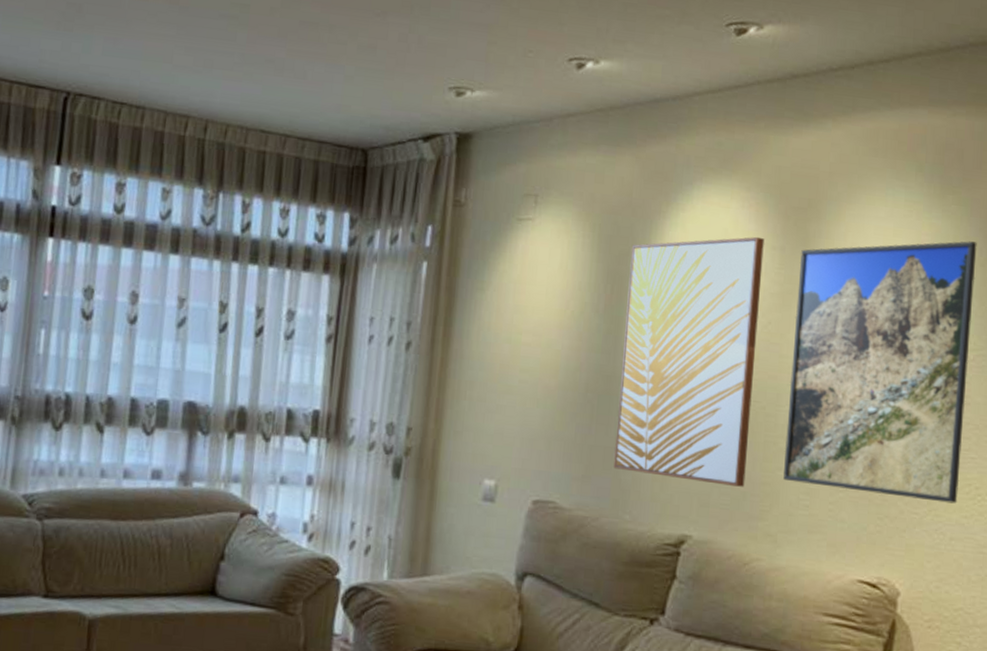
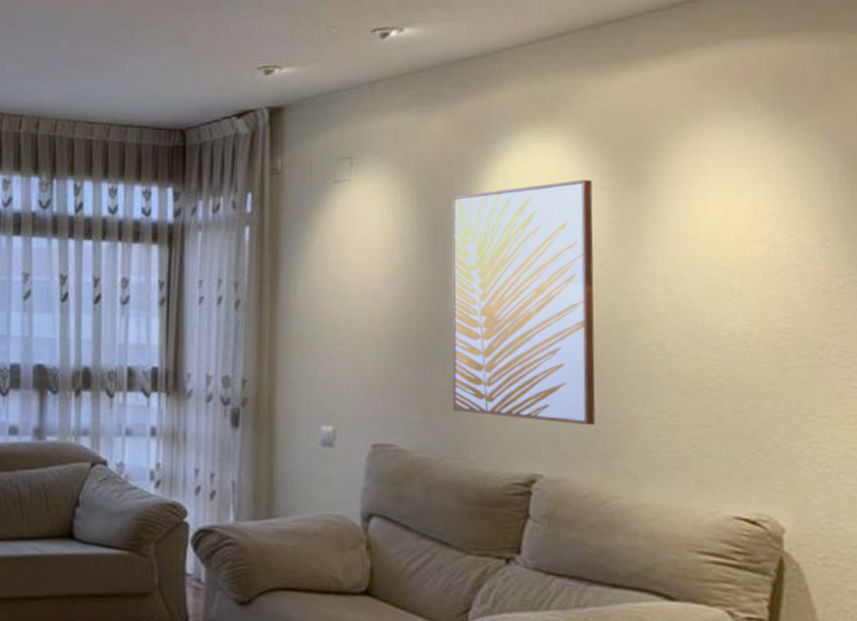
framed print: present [783,241,977,504] -> none [633,166,843,436]

